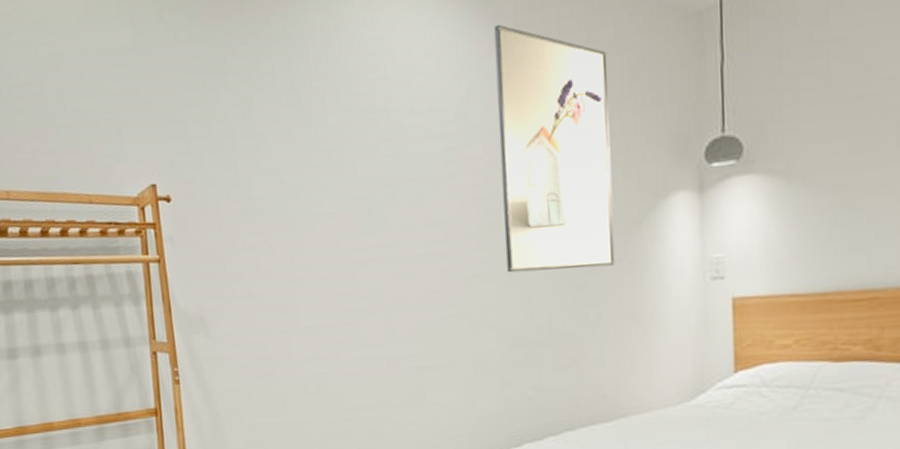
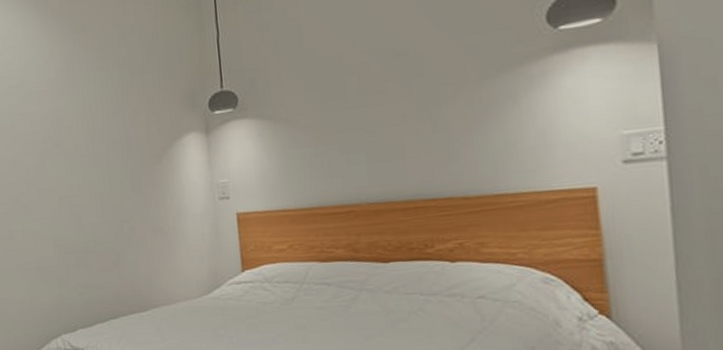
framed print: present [493,24,615,273] -> none [43,14,143,198]

